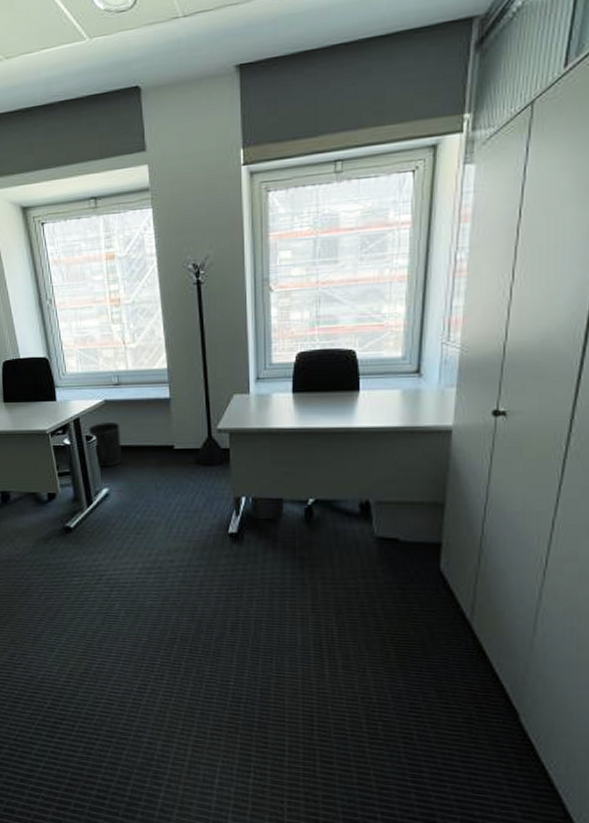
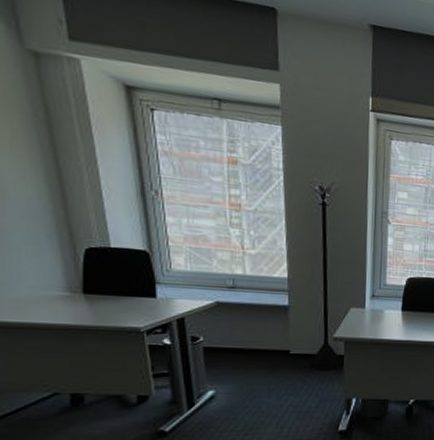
wastebasket: present [88,422,123,467] -> none [195,324,233,369]

